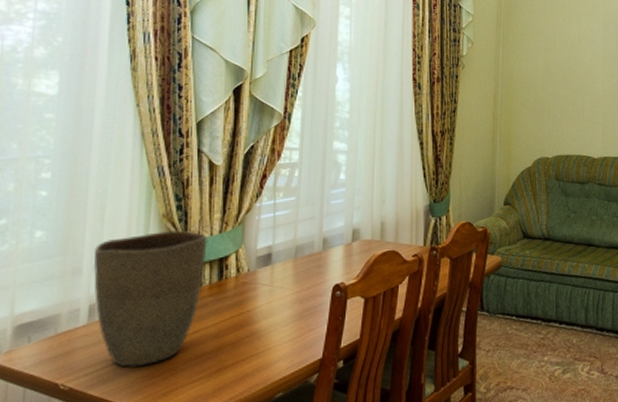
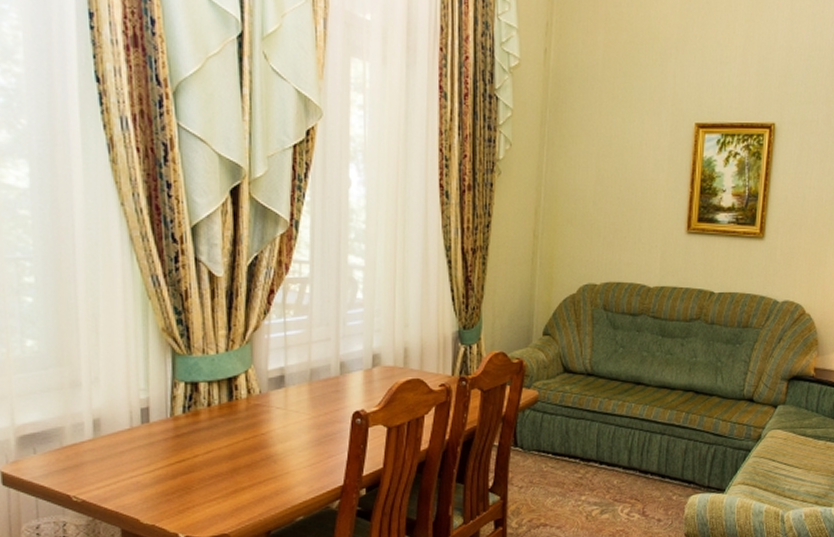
vase: present [93,230,208,367] -> none [92,346,214,483]

